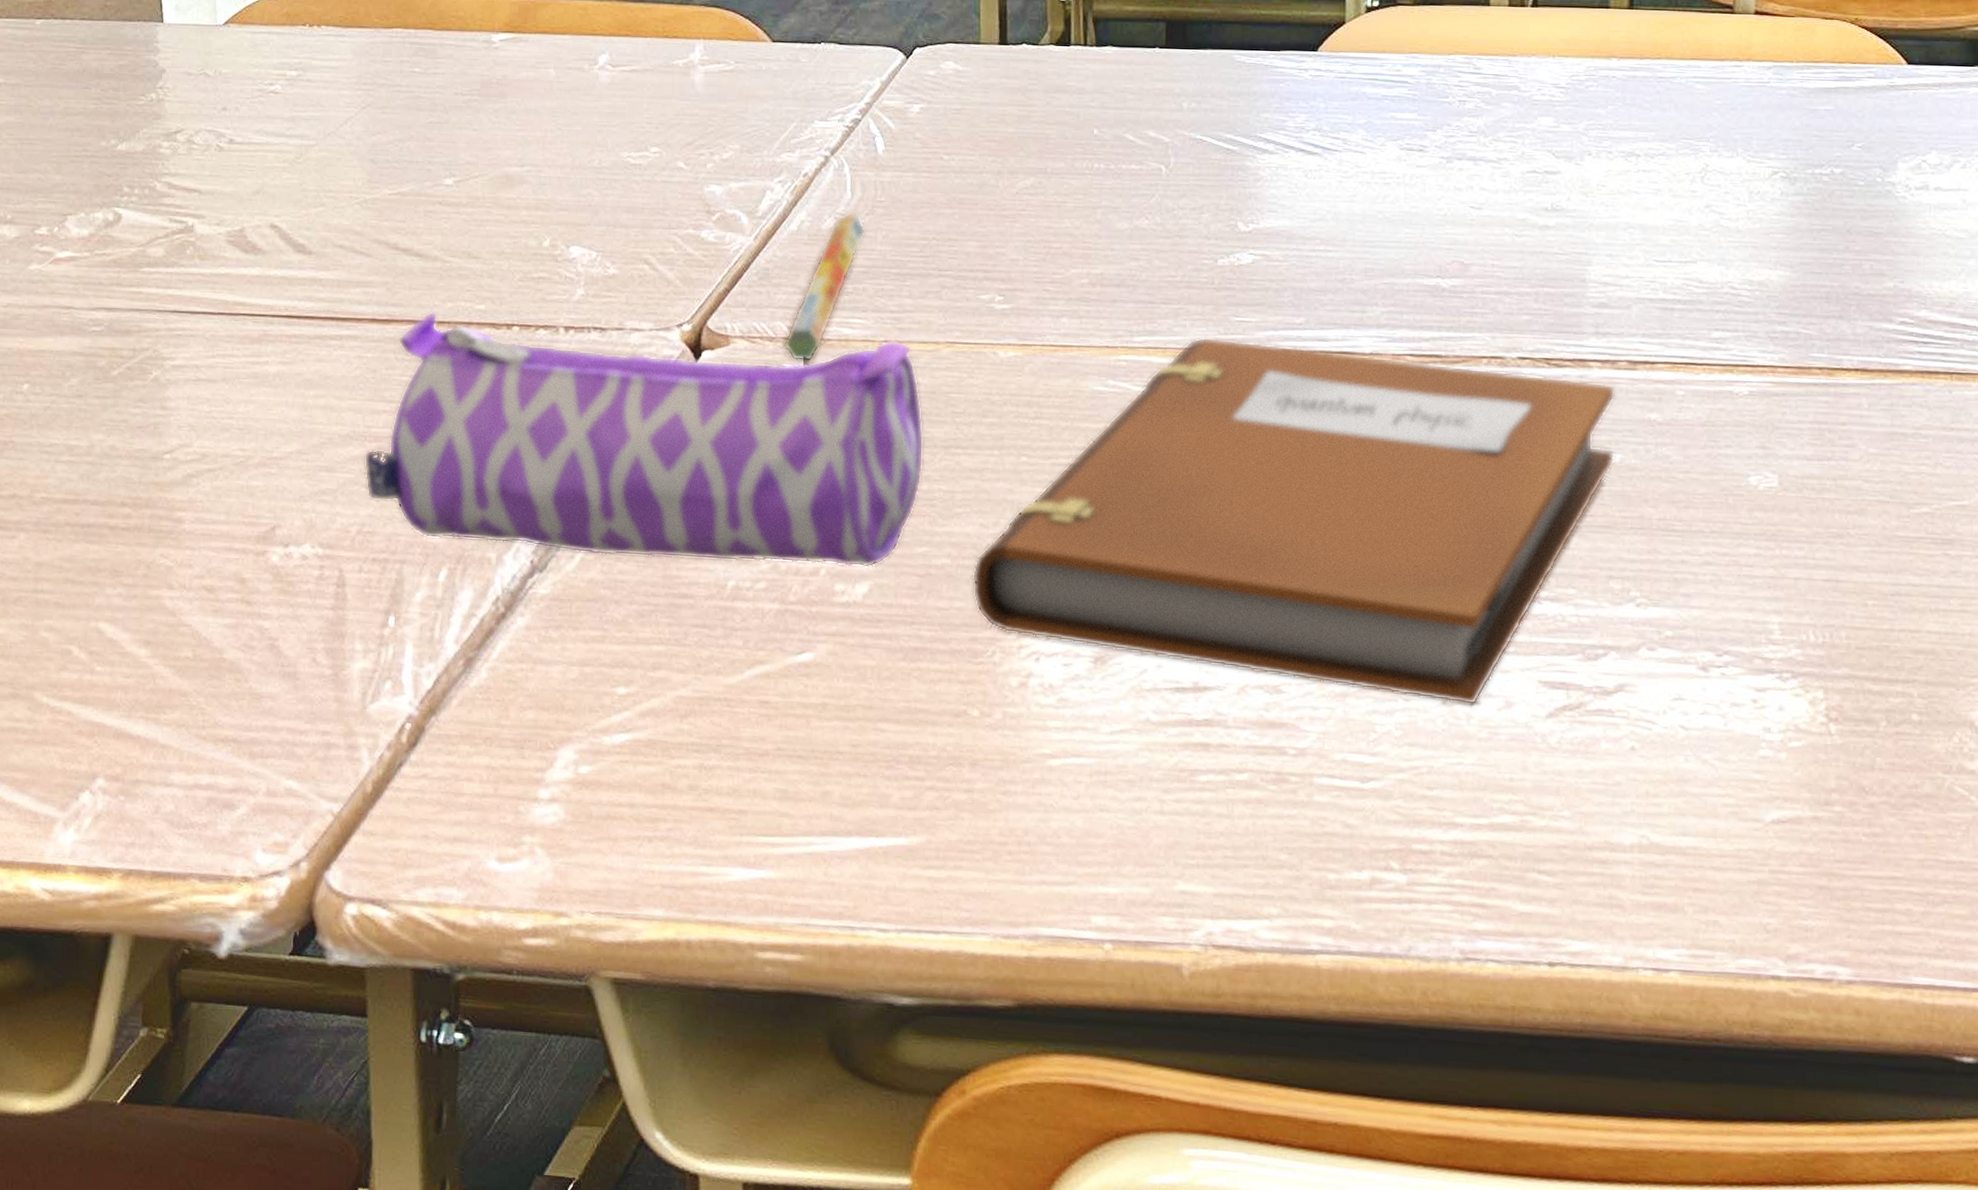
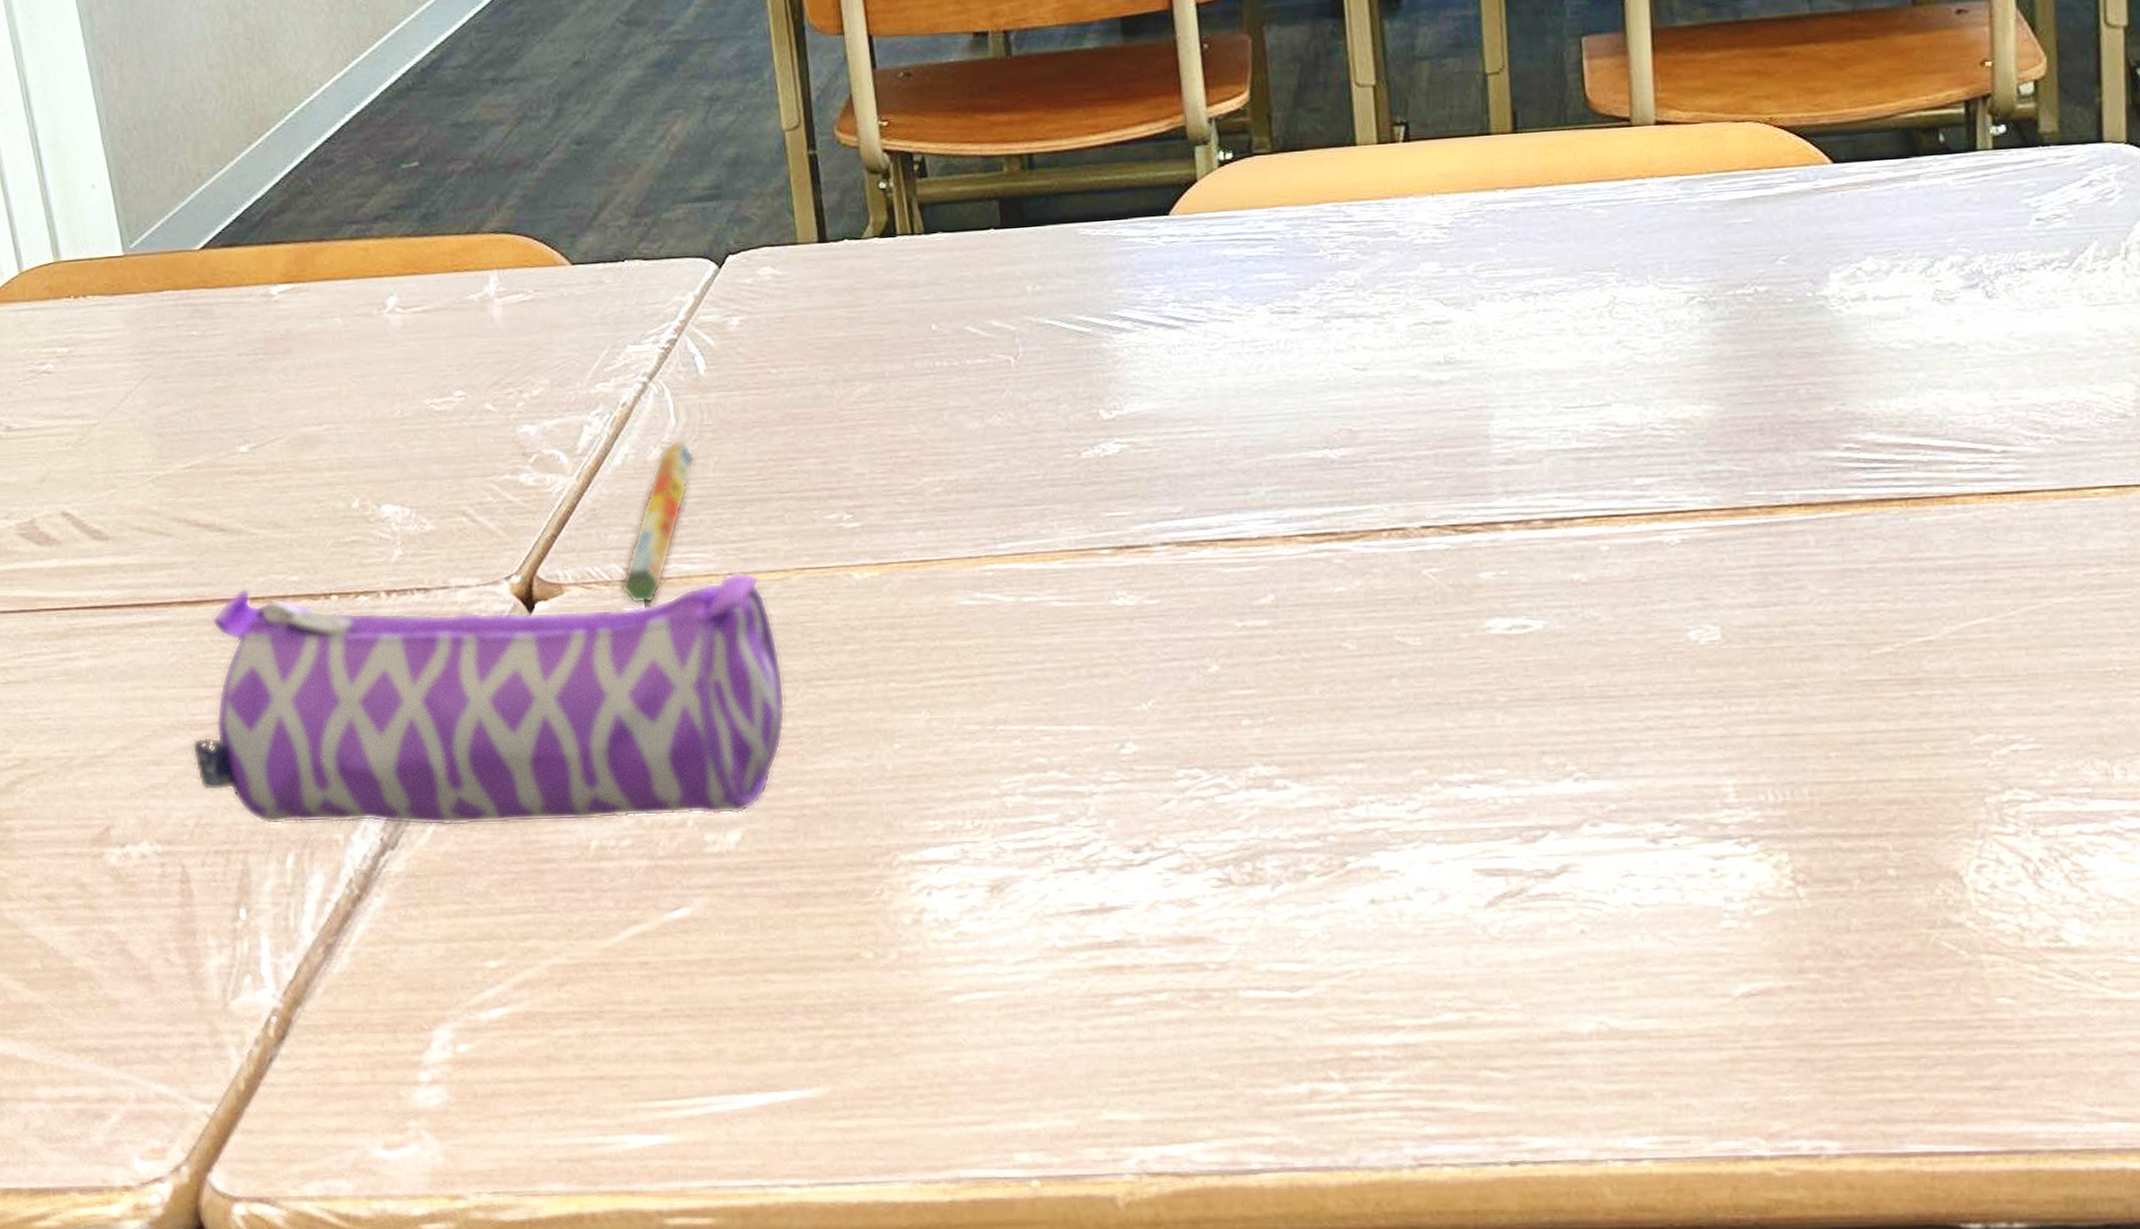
notebook: present [972,337,1616,706] -> none [850,536,1538,902]

